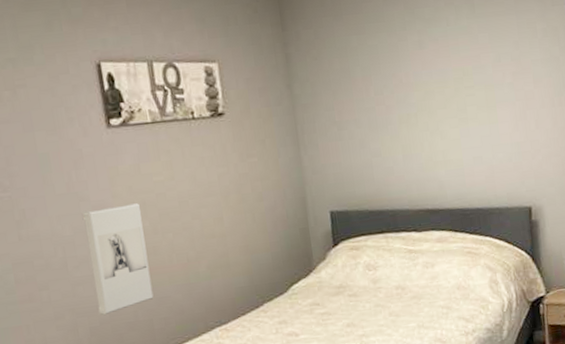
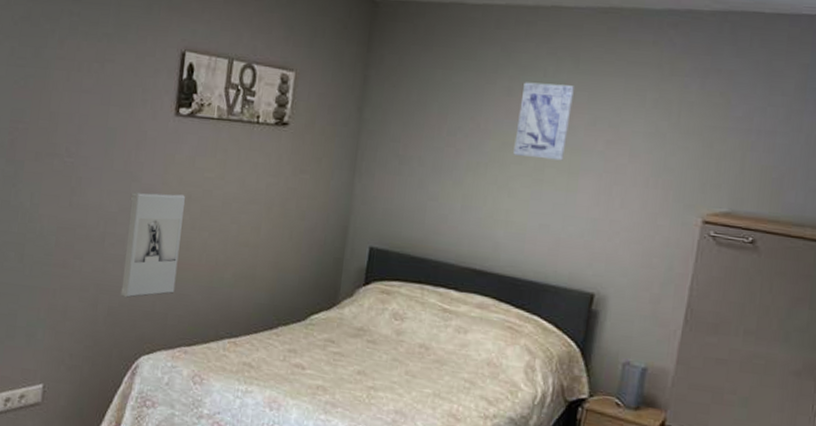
wall art: none [431,29,480,101] -> present [513,82,575,161]

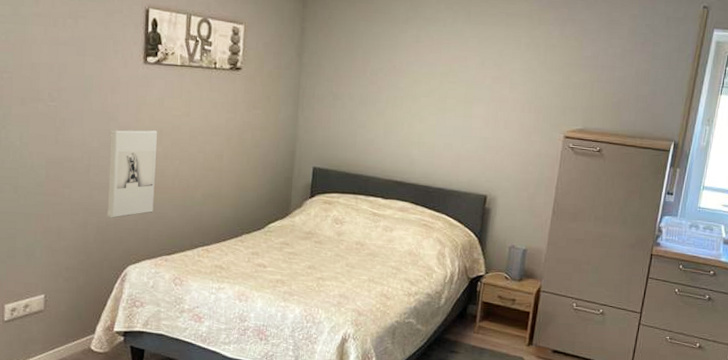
wall art: present [513,82,575,161] -> none [422,31,468,93]

